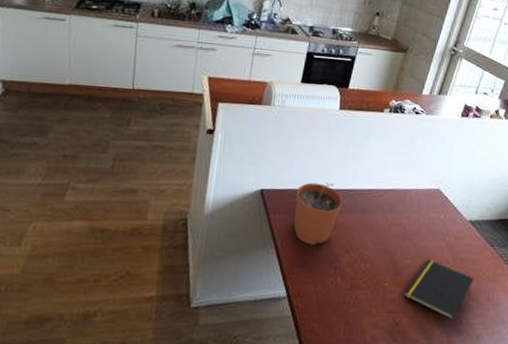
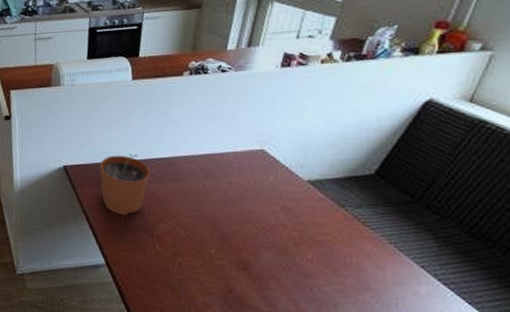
notepad: present [403,259,474,321] -> none [234,224,322,288]

